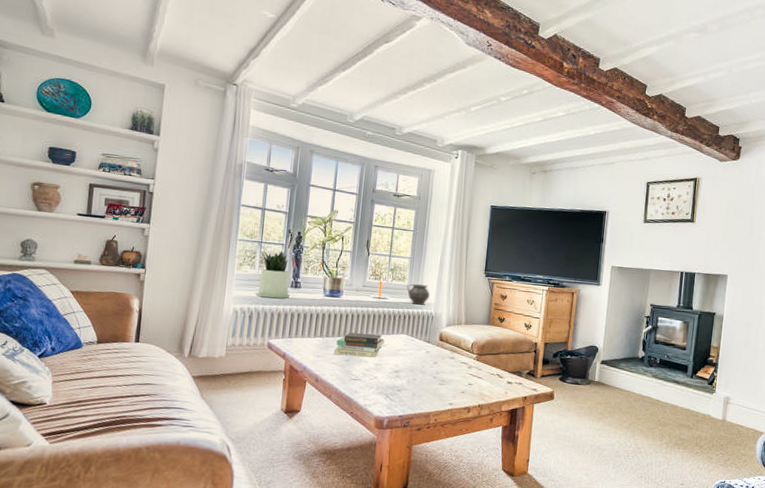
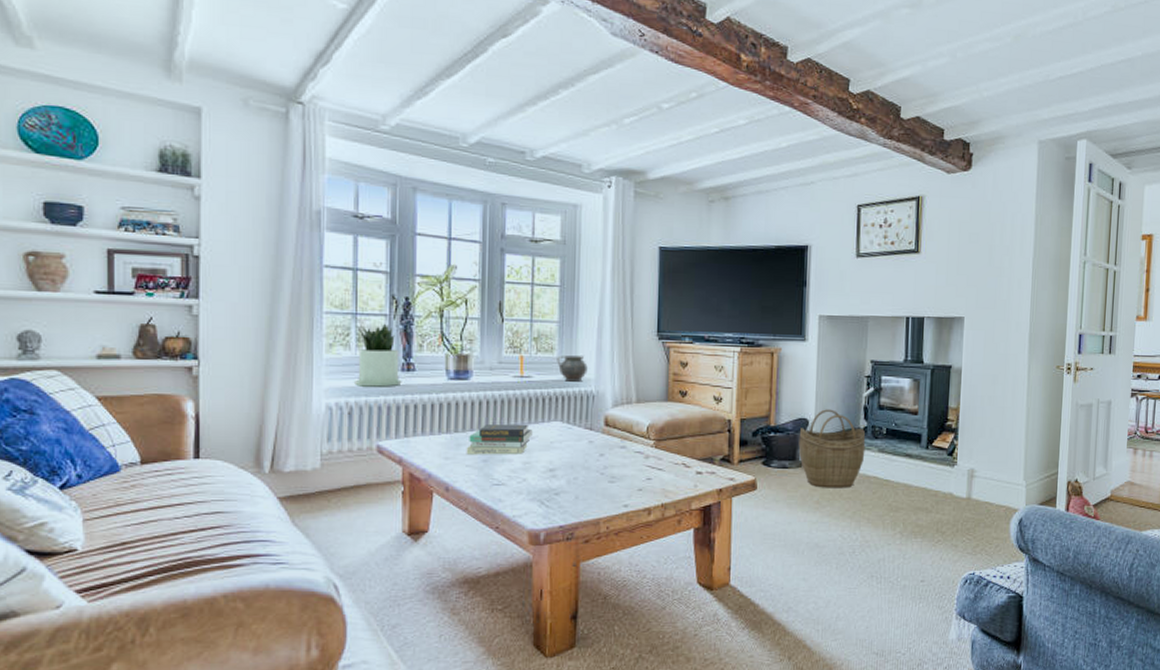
woven basket: none [589,340,643,405] -> present [798,409,866,488]

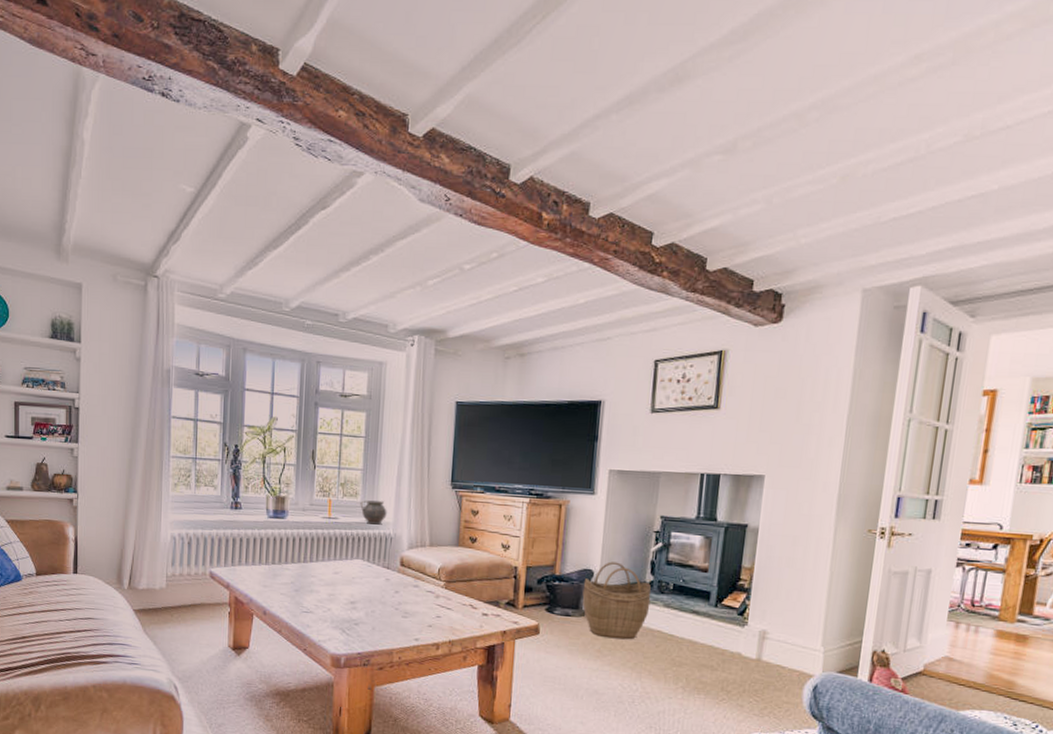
planter: present [355,323,402,387] -> none [193,467,231,522]
books: present [466,423,533,455] -> none [281,558,337,587]

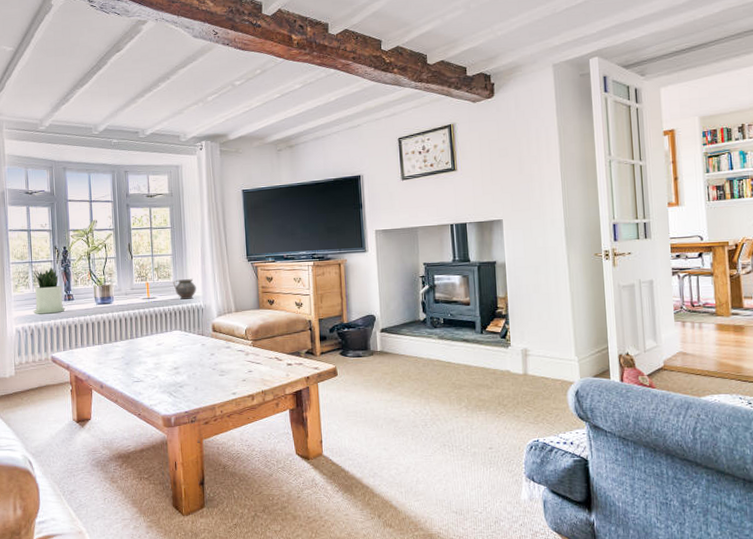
planter: none [193,467,231,522] -> present [33,267,65,314]
woven basket: present [582,562,651,640] -> none [368,306,427,372]

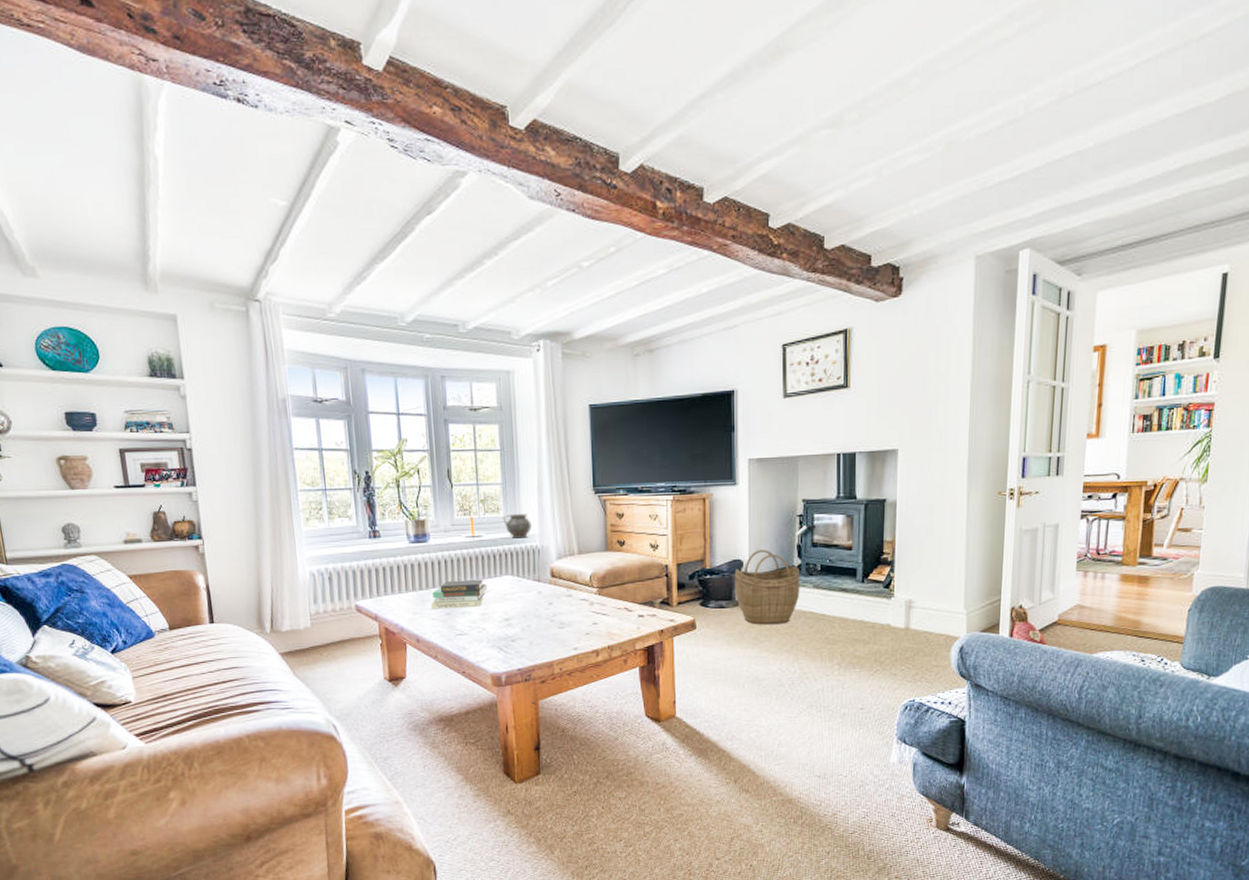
planter: present [33,267,65,314] -> none [327,496,371,554]
books: none [113,334,160,360] -> present [430,579,487,609]
woven basket: none [368,306,427,372] -> present [734,549,800,625]

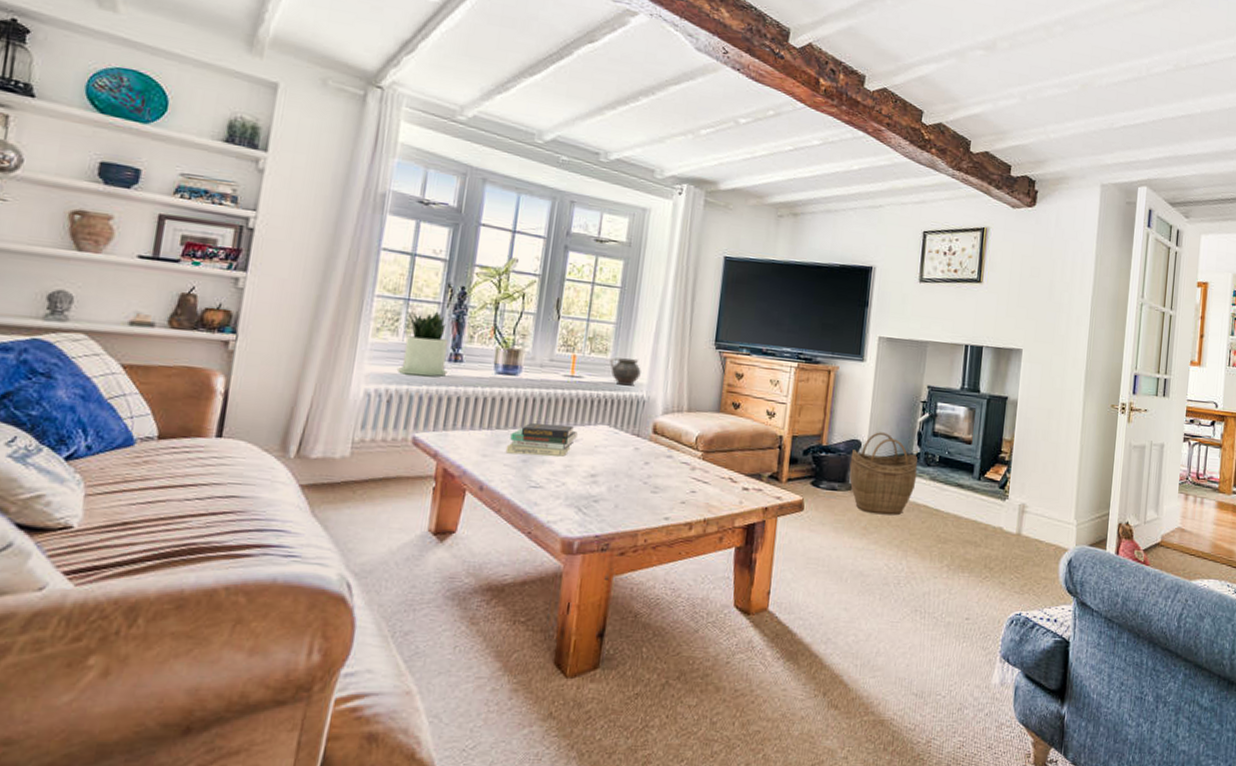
planter: none [327,496,371,554] -> present [398,311,449,377]

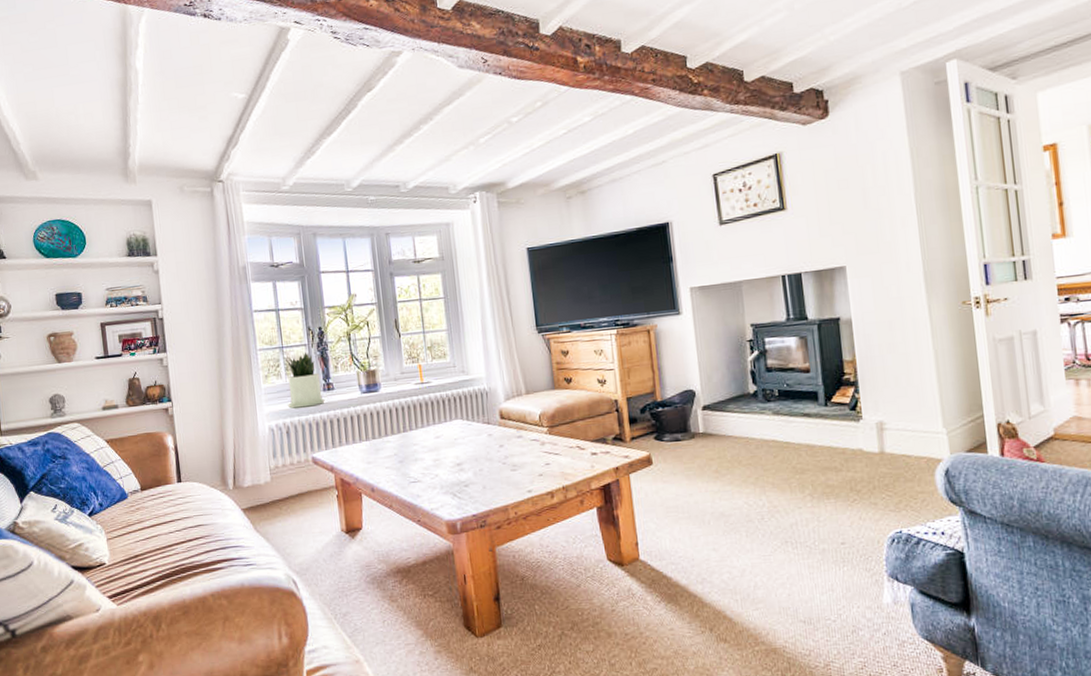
books: present [505,423,578,457] -> none [384,425,438,458]
decorative pot: present [610,357,641,386] -> none [450,358,479,383]
woven basket: present [849,432,918,516] -> none [687,377,759,457]

